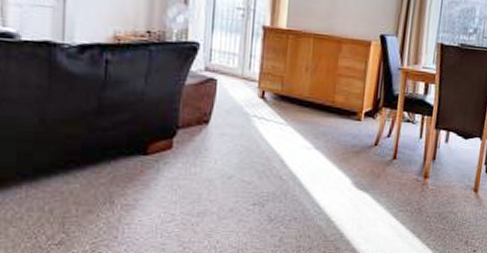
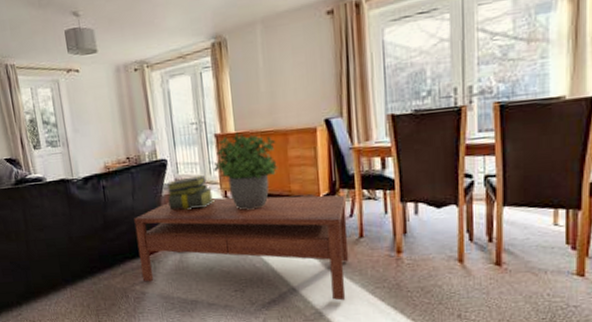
coffee table: none [138,93,386,222] -> present [134,195,349,301]
stack of books: none [191,68,250,106] -> present [166,175,215,211]
potted plant: none [254,29,329,116] -> present [214,132,279,210]

